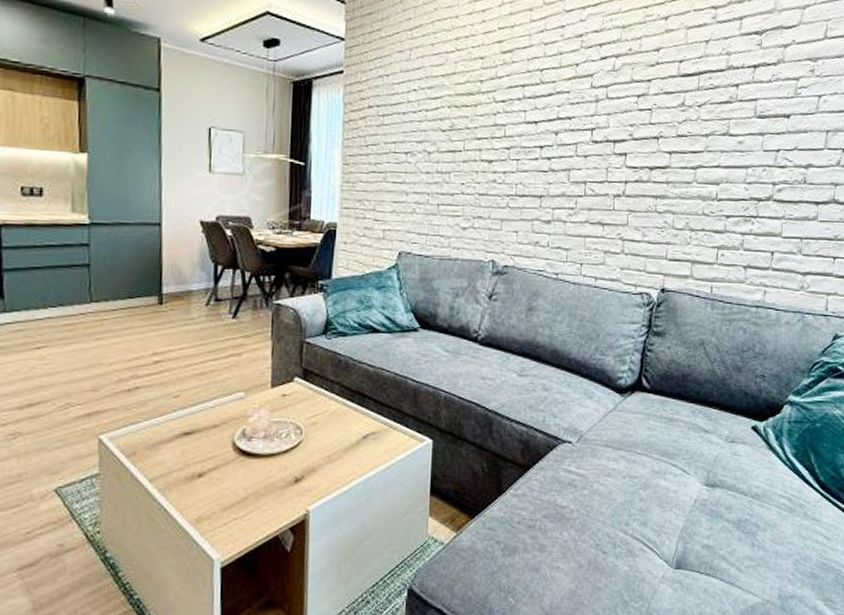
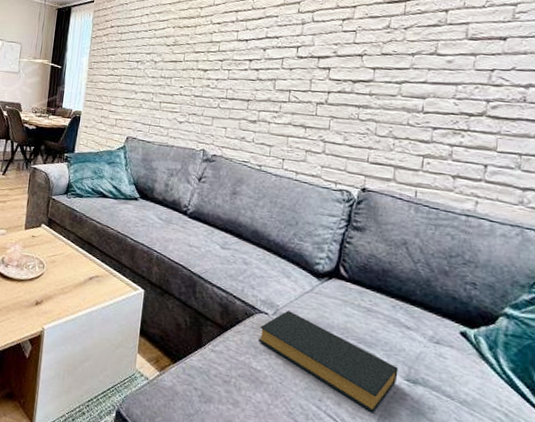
hardback book: none [562,435,699,526] -> present [258,311,399,414]

